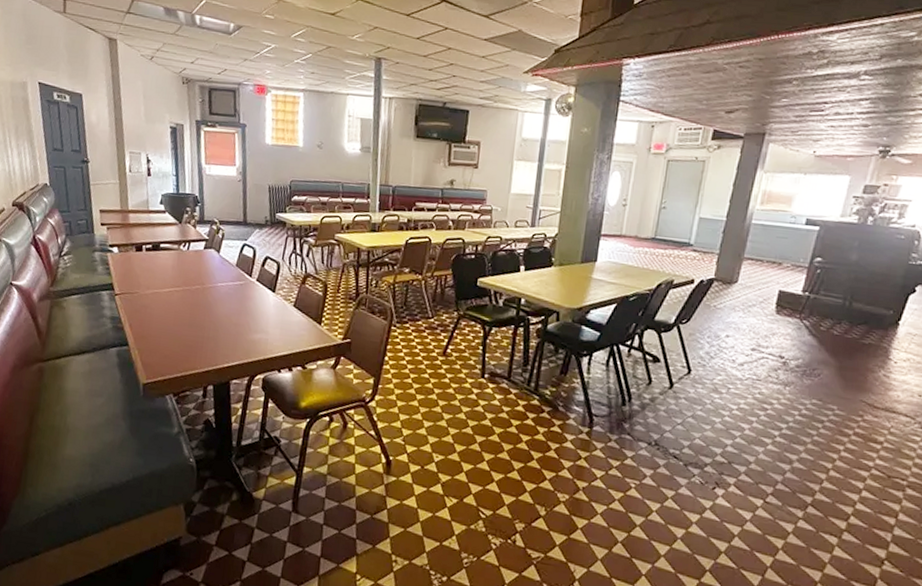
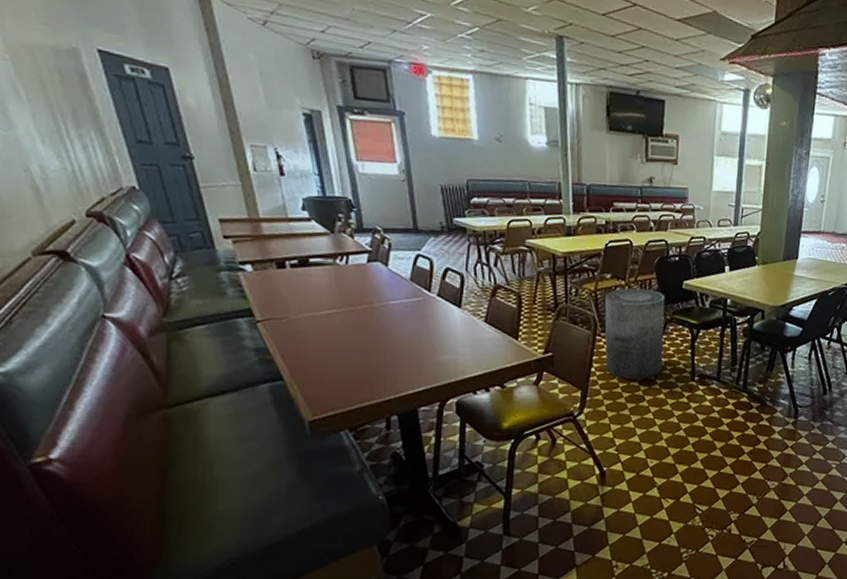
trash can: none [398,282,460,373] -> present [604,288,665,380]

